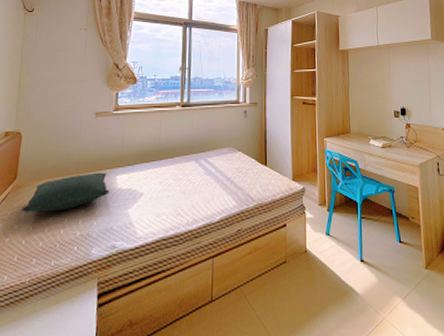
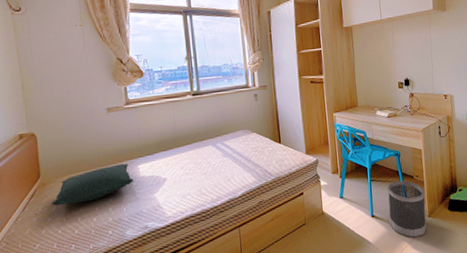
wastebasket: none [379,220,423,293] -> present [387,180,427,238]

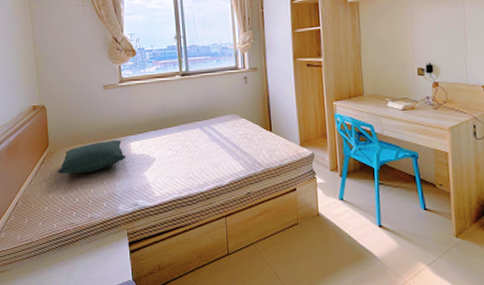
wastebasket: present [387,180,427,238] -> none [400,187,453,260]

